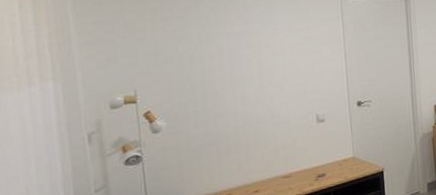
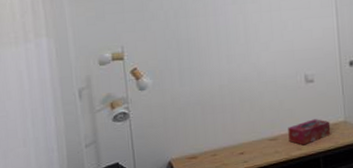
tissue box: none [300,156,341,181] -> present [288,119,331,146]

